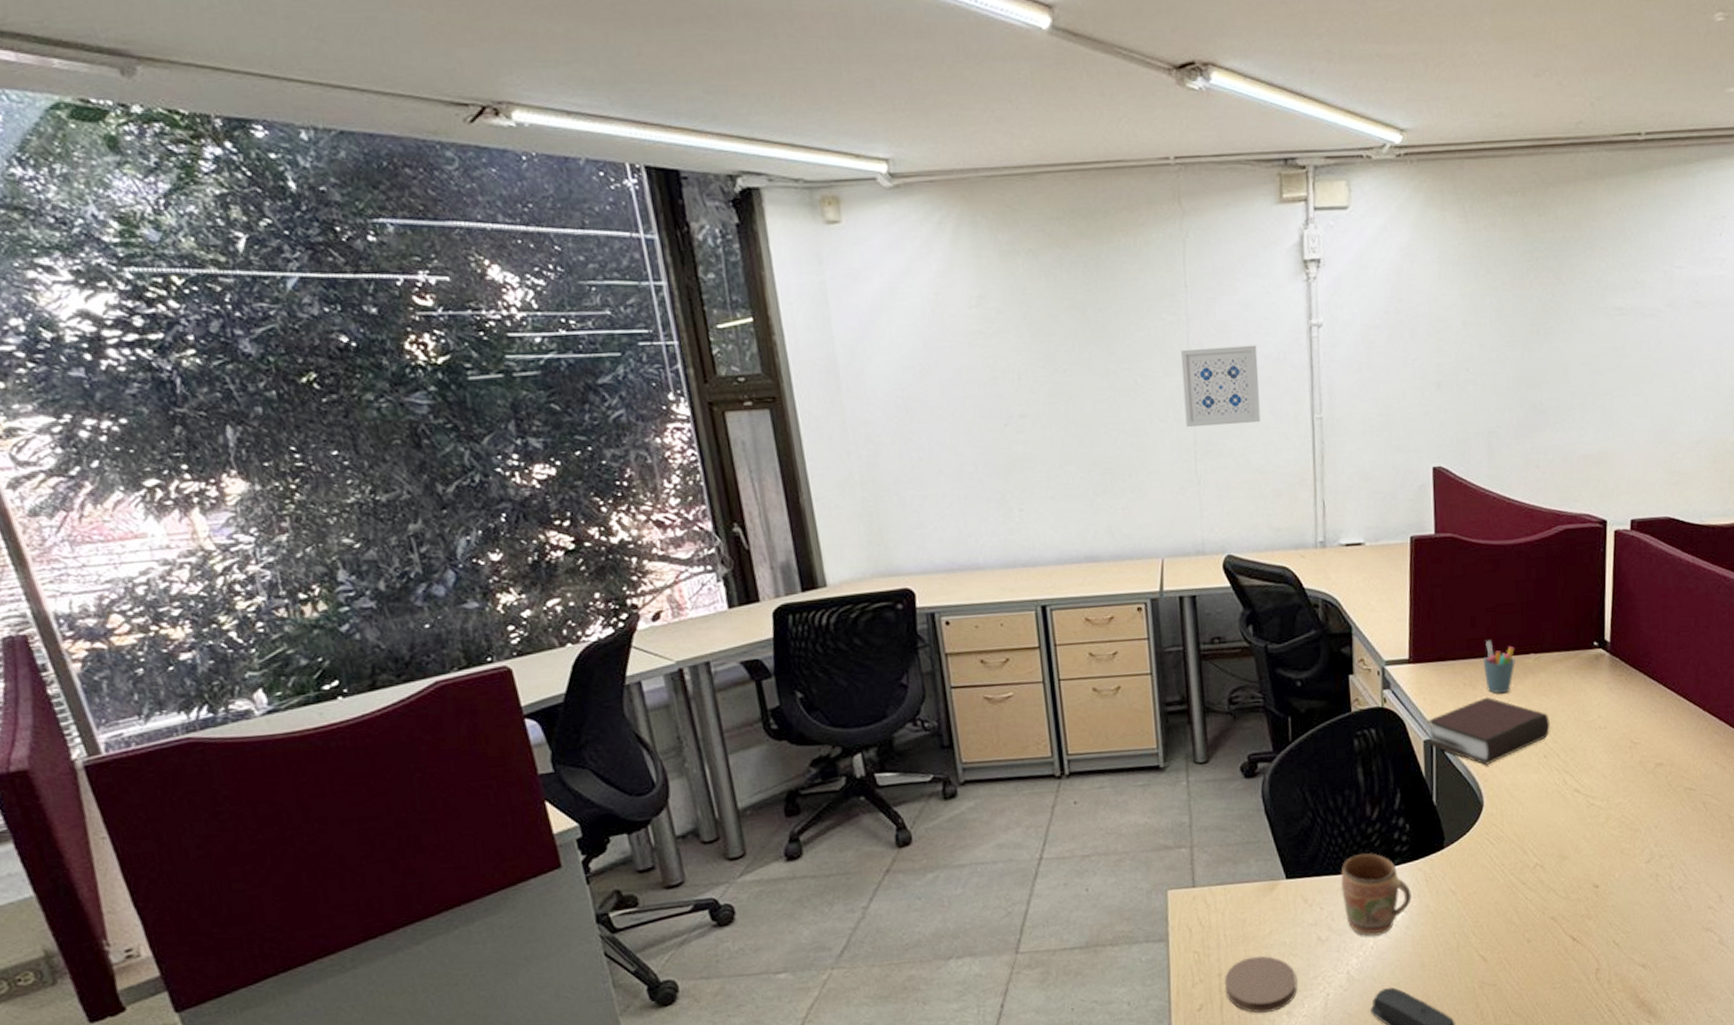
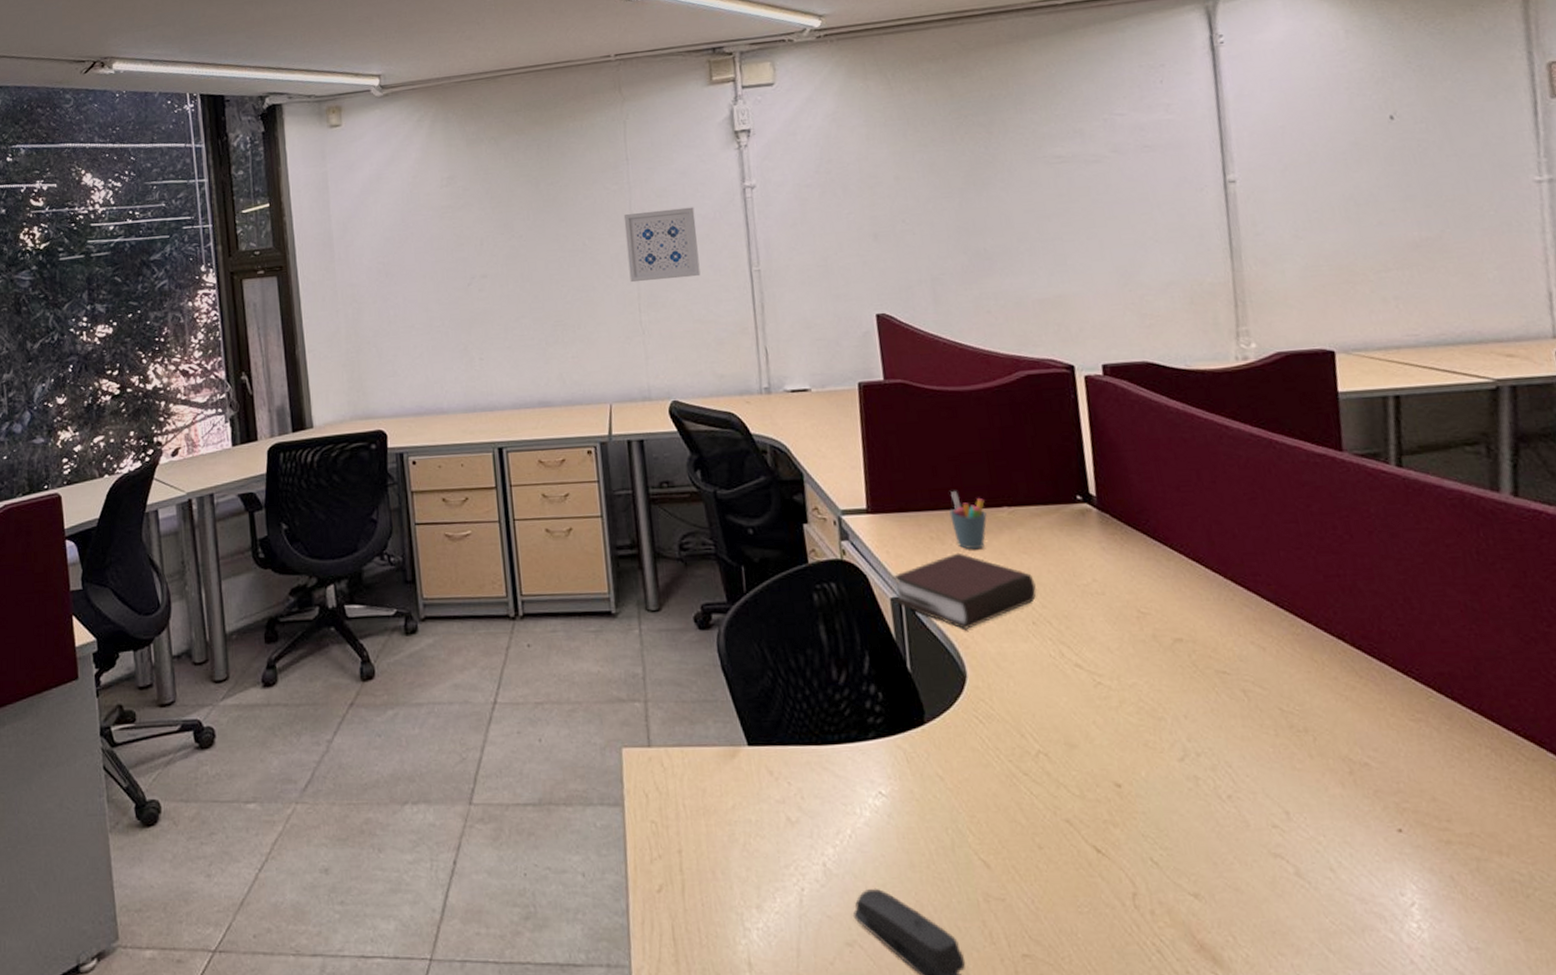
coaster: present [1224,956,1298,1014] -> none [685,833,767,905]
mug: present [1340,853,1411,937] -> none [808,722,892,824]

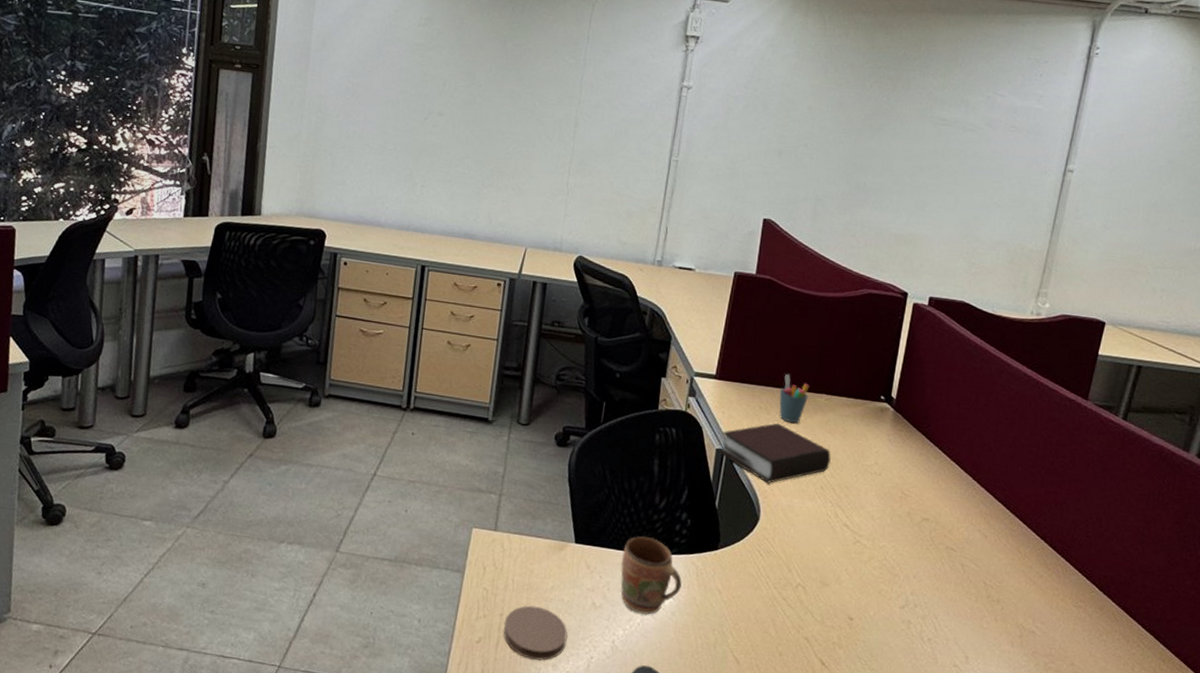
wall art: present [623,207,701,283] -> none [567,87,636,155]
coaster: none [685,833,767,905] -> present [503,605,568,661]
mug: none [808,722,892,824] -> present [620,535,682,616]

